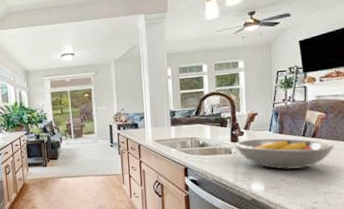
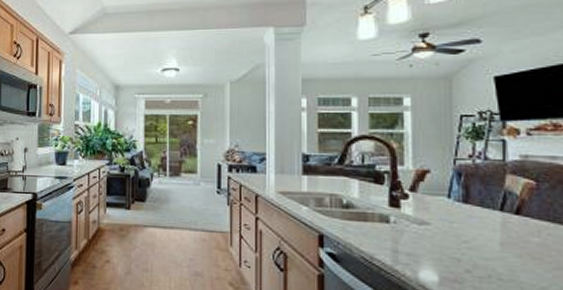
fruit bowl: present [234,138,334,169] -> none [394,205,551,258]

